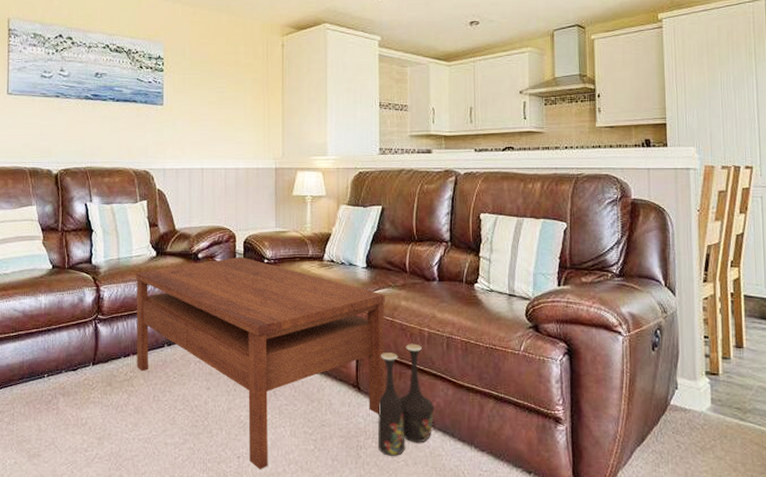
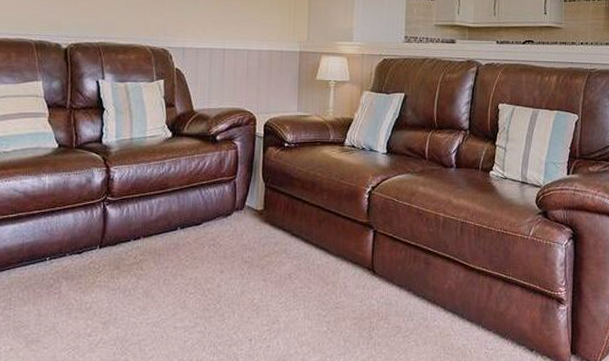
coffee table: present [136,256,386,469] -> none [147,140,404,351]
vase: present [377,343,435,456] -> none [389,228,446,336]

